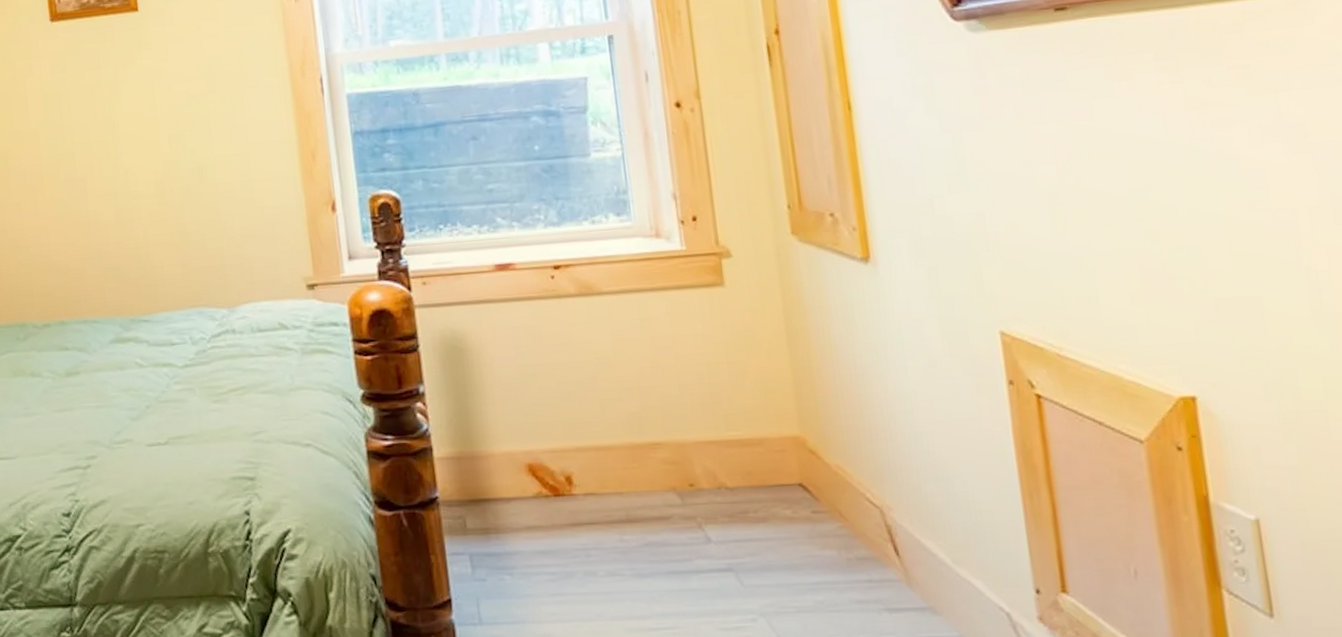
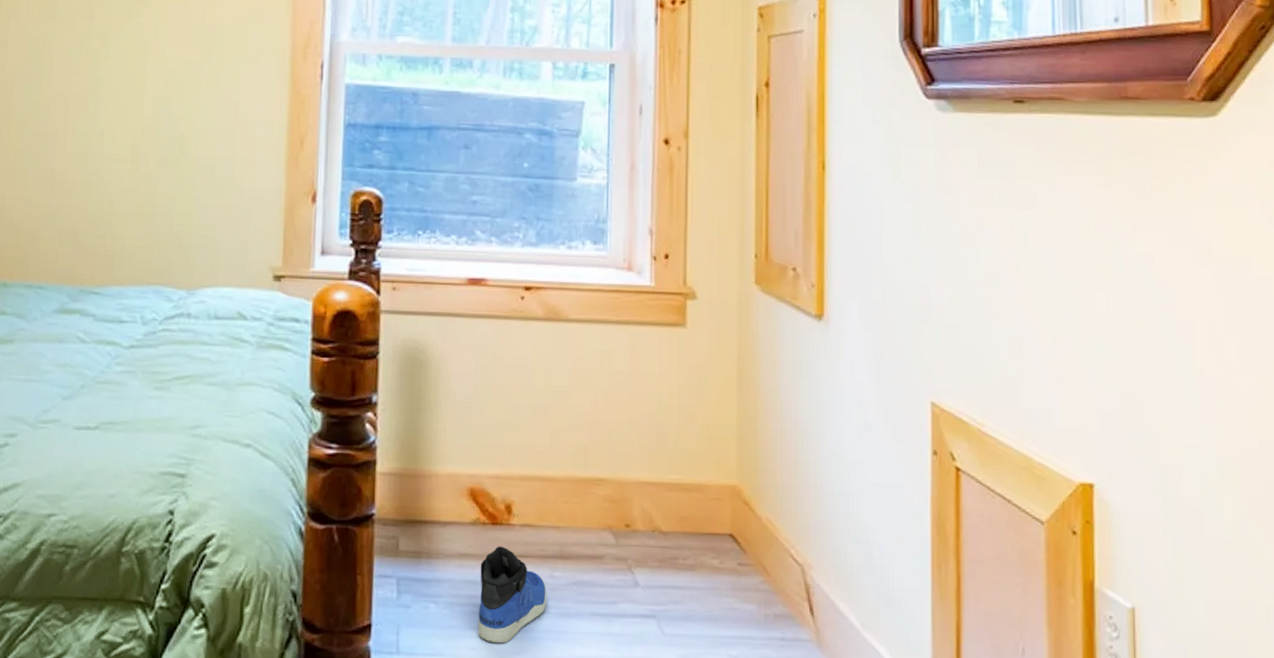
sneaker: none [548,516,621,608] -> present [478,546,547,644]

